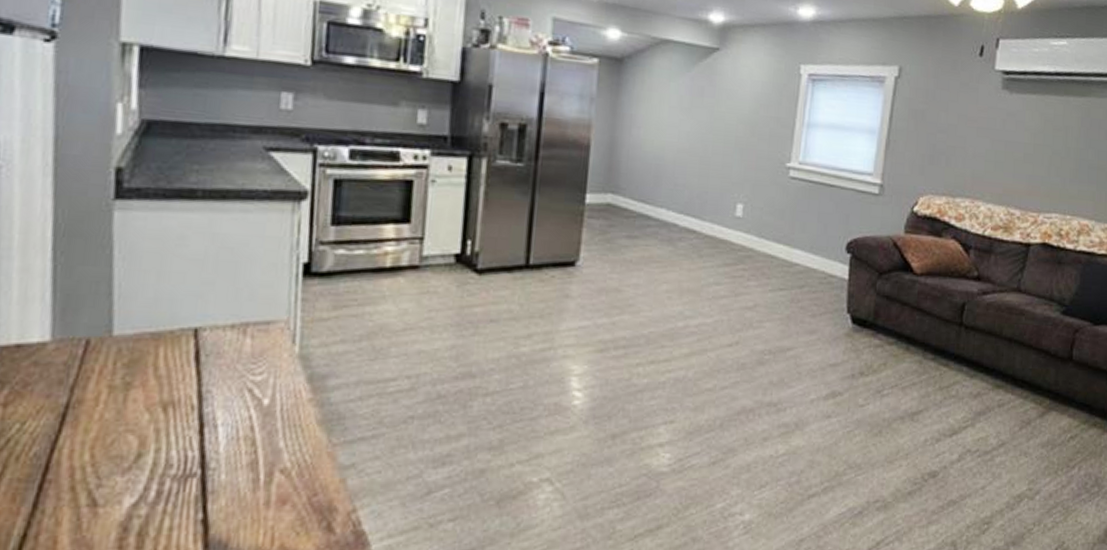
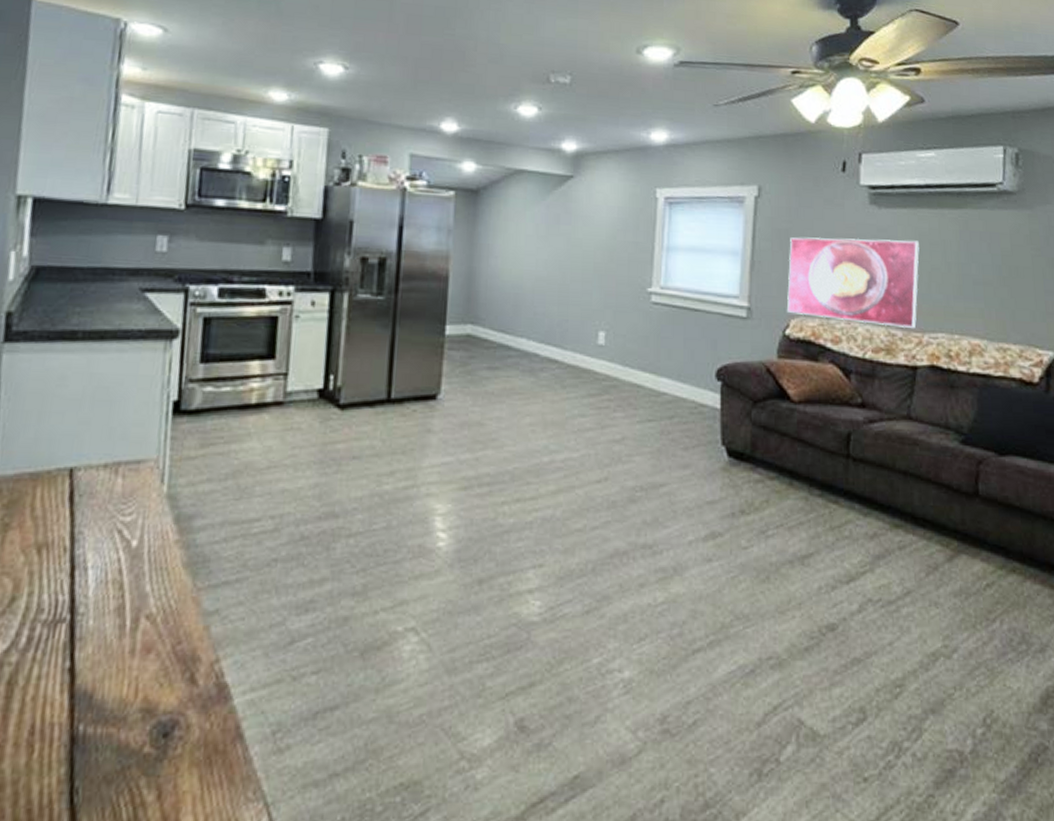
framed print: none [916,118,1044,208] -> present [786,237,919,328]

